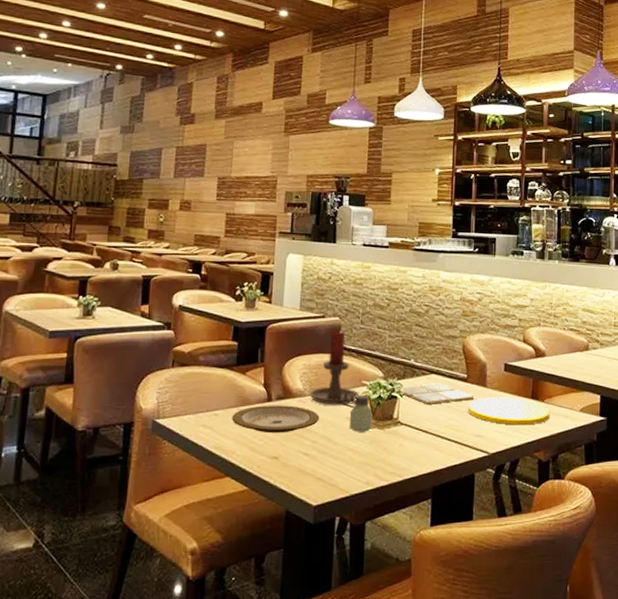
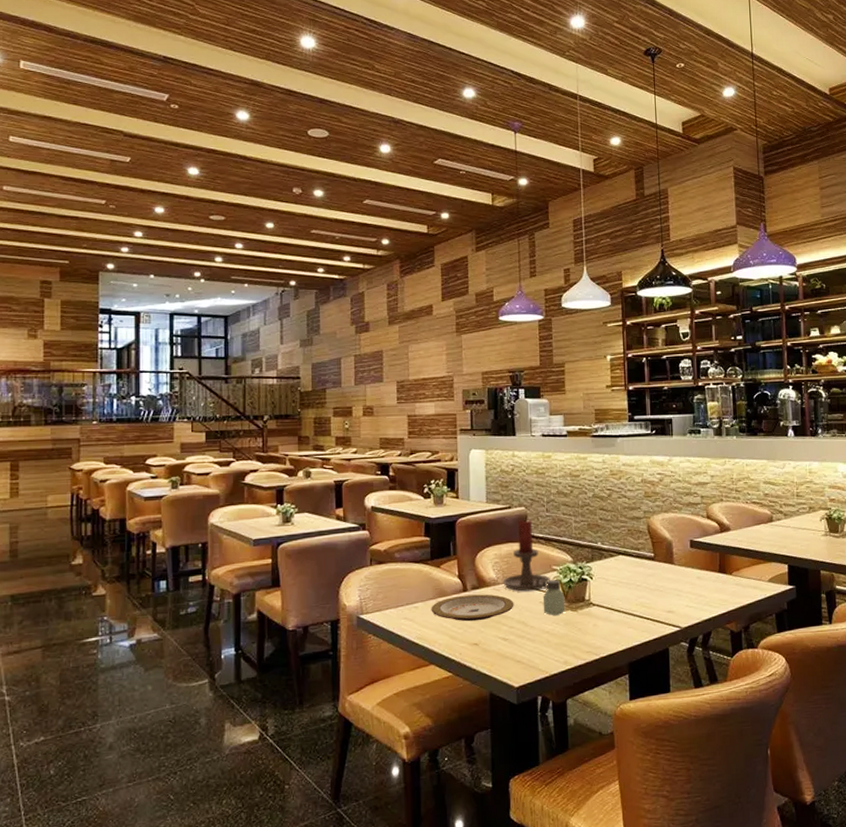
drink coaster: present [400,383,475,404] -> none [590,563,663,585]
plate: present [468,397,550,426] -> none [658,572,739,600]

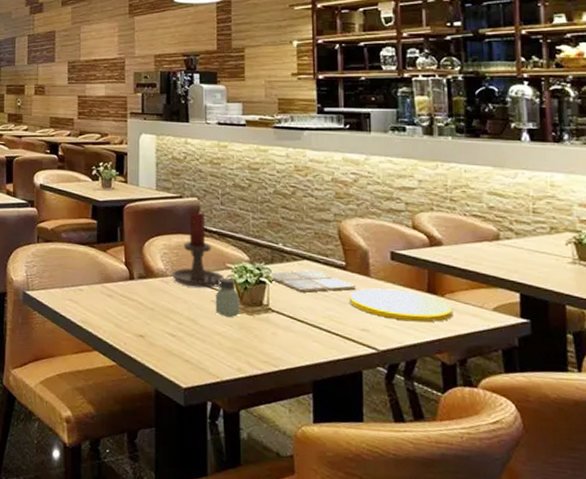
plate: present [431,594,514,622] -> none [96,283,183,312]
drink coaster: none [590,563,663,585] -> present [269,270,357,293]
plate: none [658,572,739,600] -> present [350,288,453,322]

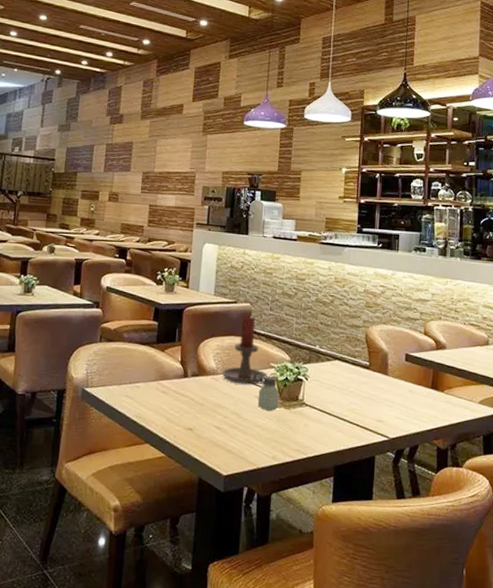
drink coaster: present [269,270,357,293] -> none [306,369,376,389]
plate: present [350,288,453,322] -> none [370,385,450,414]

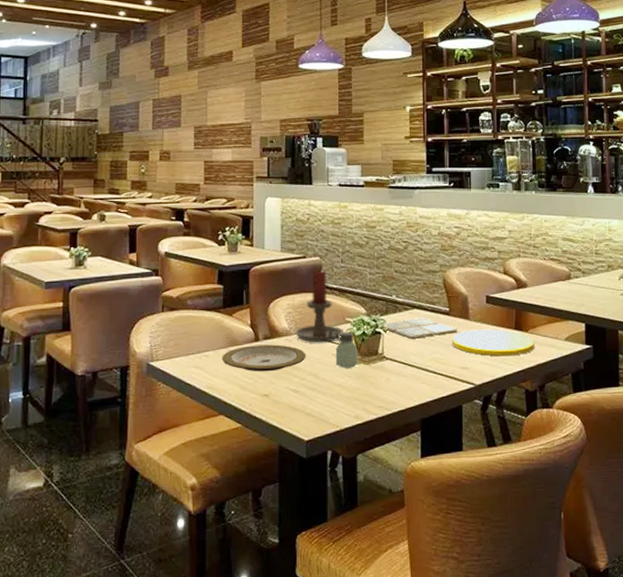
plate: none [151,380,231,407] -> present [222,344,306,372]
drink coaster: none [306,369,376,389] -> present [384,318,458,339]
plate: none [370,385,450,414] -> present [452,329,535,357]

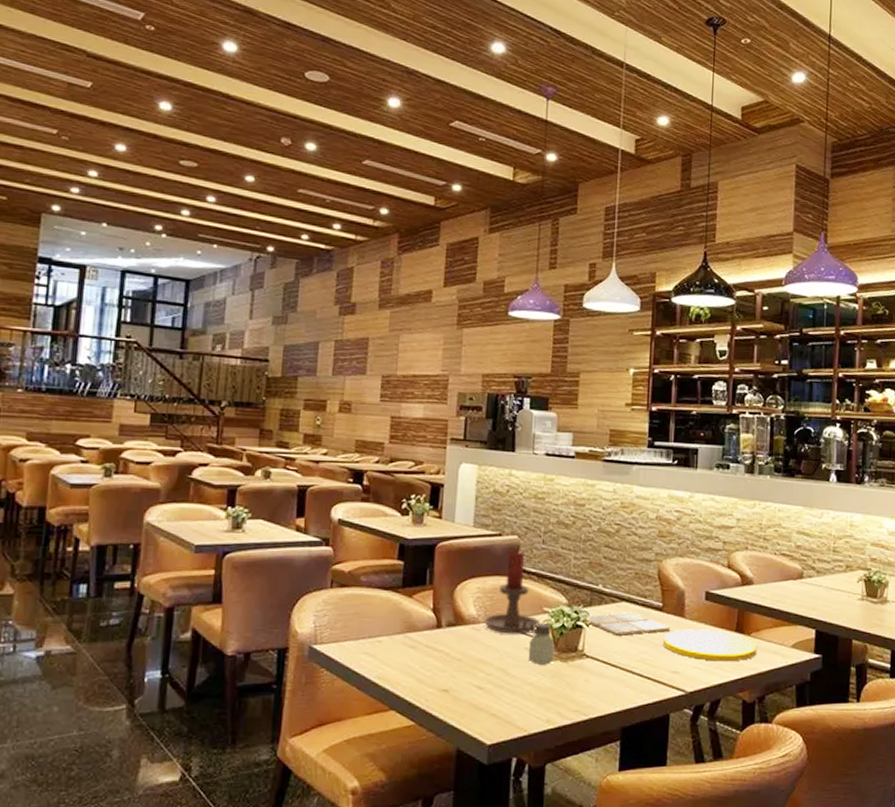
plate: present [222,344,306,372] -> none [397,632,495,664]

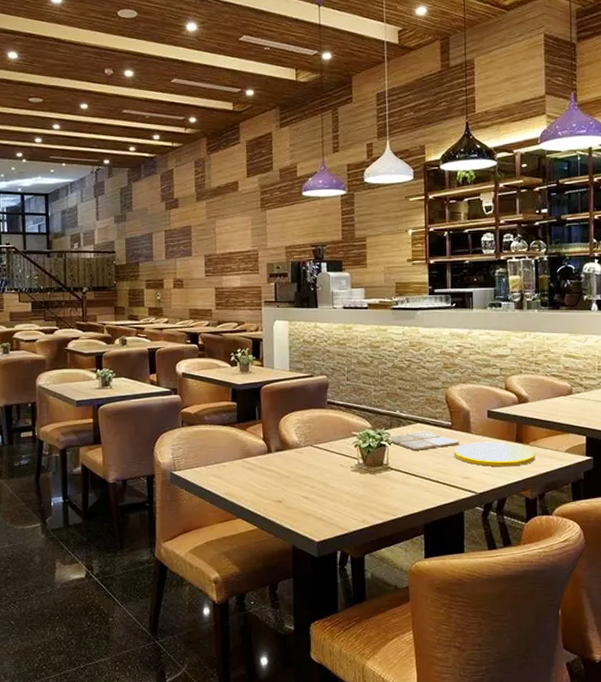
candle holder: present [484,550,541,634] -> none [305,387,351,455]
saltshaker: present [528,623,555,666] -> none [342,445,364,478]

